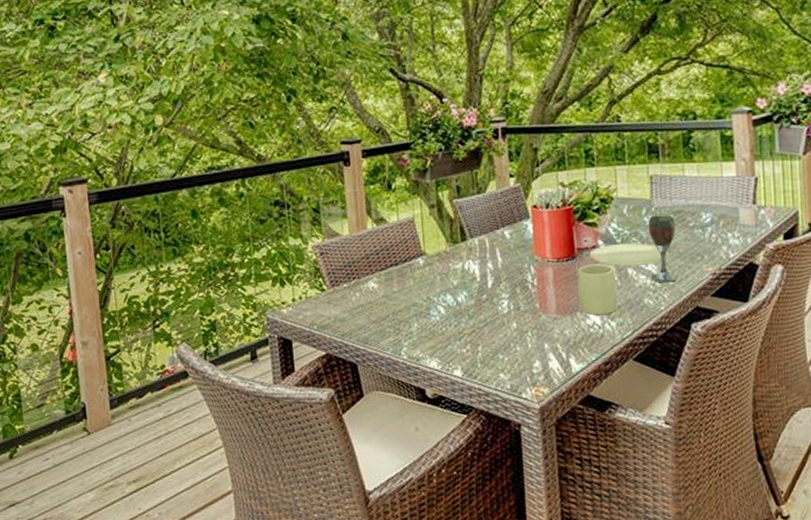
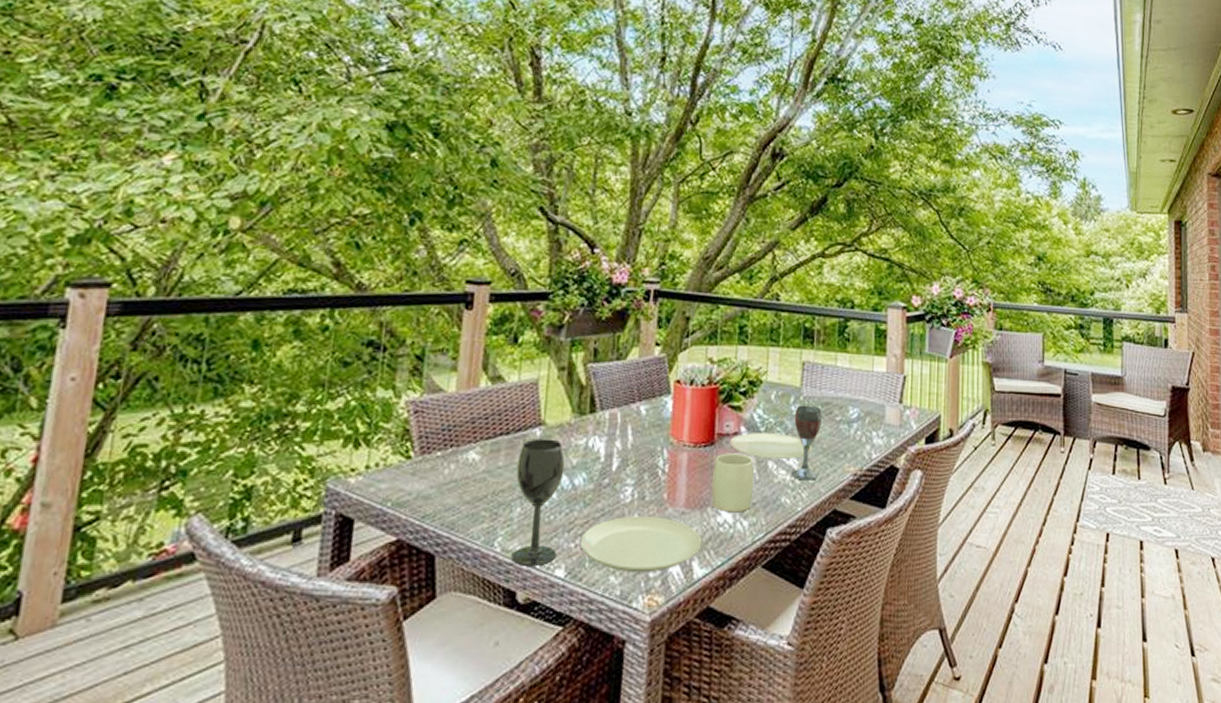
wine glass: none [408,266,452,369] -> present [511,439,565,566]
plate: none [470,322,576,370] -> present [580,515,702,573]

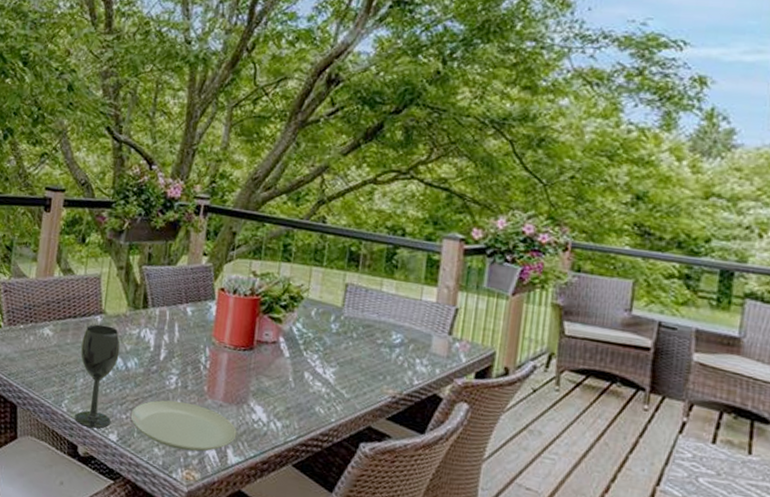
mug: present [711,453,754,513] -> none [248,359,290,414]
plate: present [729,433,812,460] -> none [268,343,350,374]
cup: present [791,405,822,481] -> none [327,324,363,396]

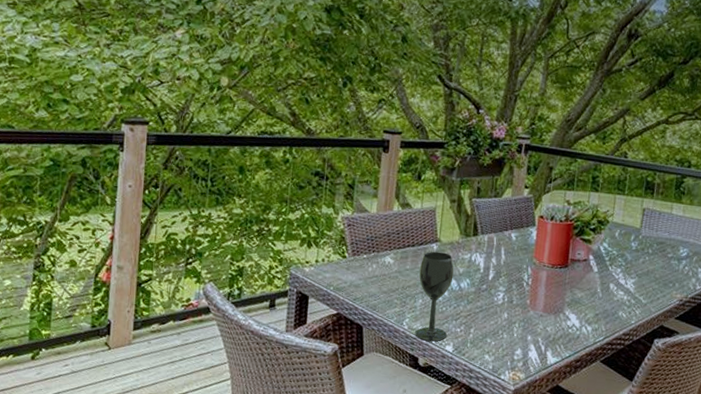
plate: present [130,400,237,452] -> none [464,314,555,356]

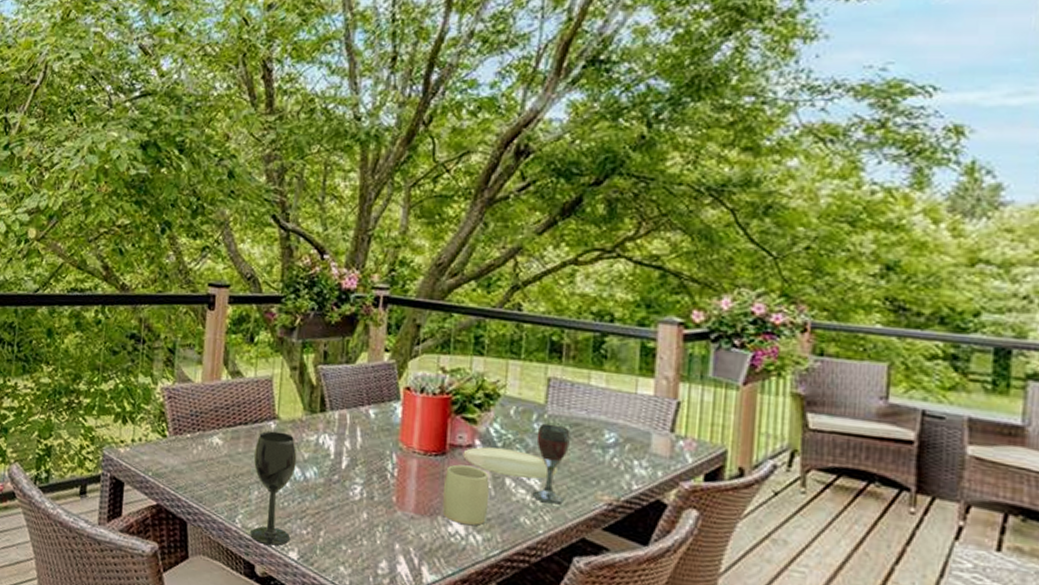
mug: none [563,274,599,320] -> present [442,464,489,526]
plate: none [580,260,647,284] -> present [462,446,557,479]
cup: none [628,242,657,302] -> present [532,423,570,505]

